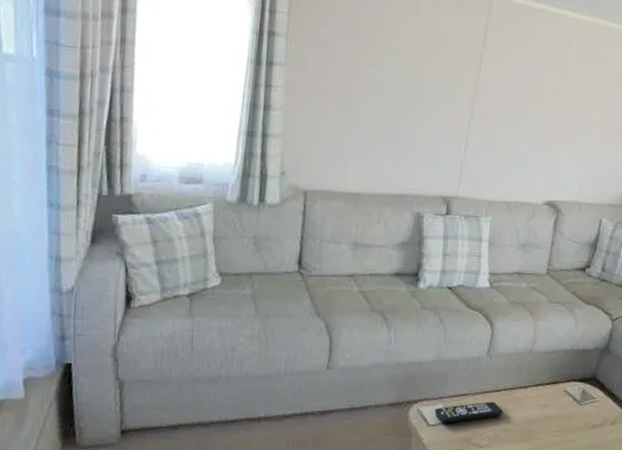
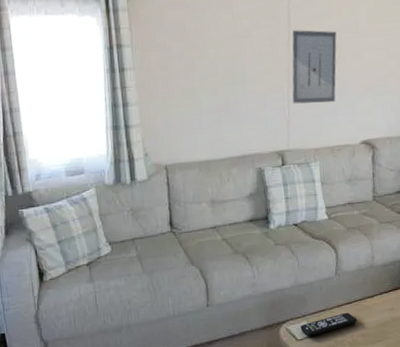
wall art: none [471,53,538,150] -> present [292,30,337,104]

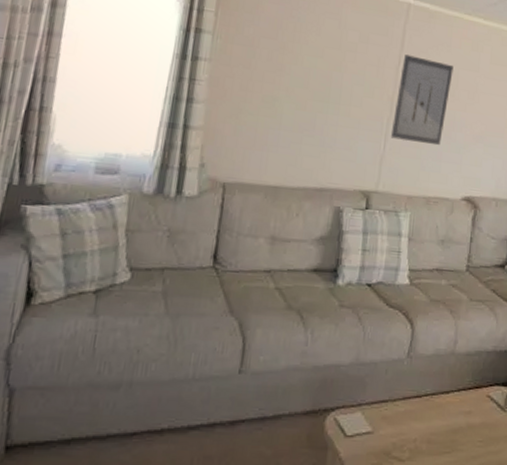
remote control: present [300,312,357,337] -> none [352,408,424,434]

